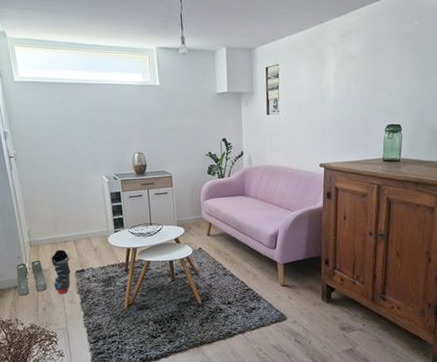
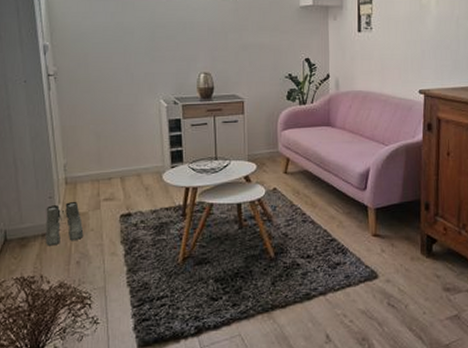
ski boot: present [51,249,71,295] -> none [91,188,114,245]

